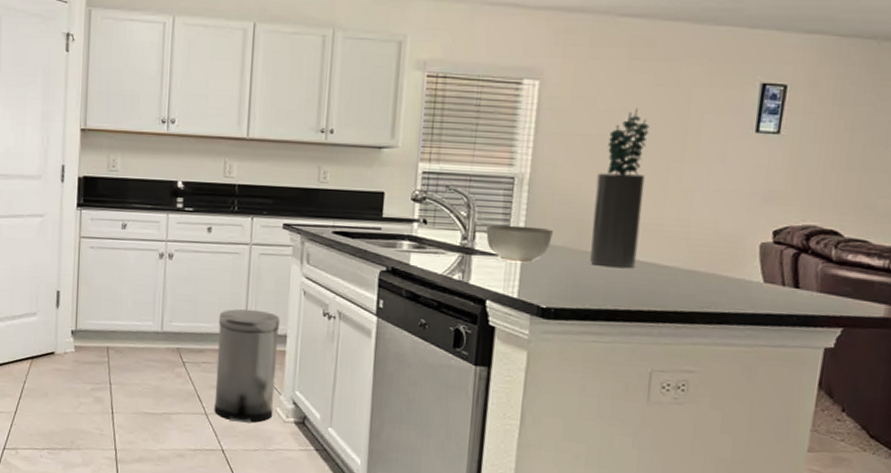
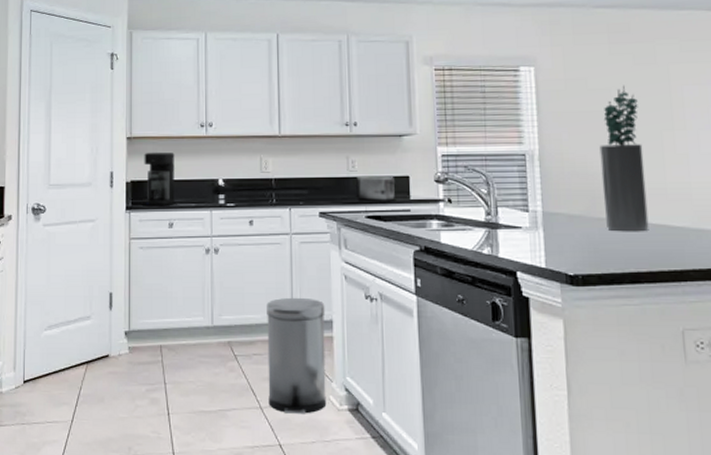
coffee maker: none [94,146,132,206] -> present [141,152,175,207]
toaster: none [325,188,369,219] -> present [356,176,396,202]
bowl: present [486,224,554,262] -> none [507,198,569,232]

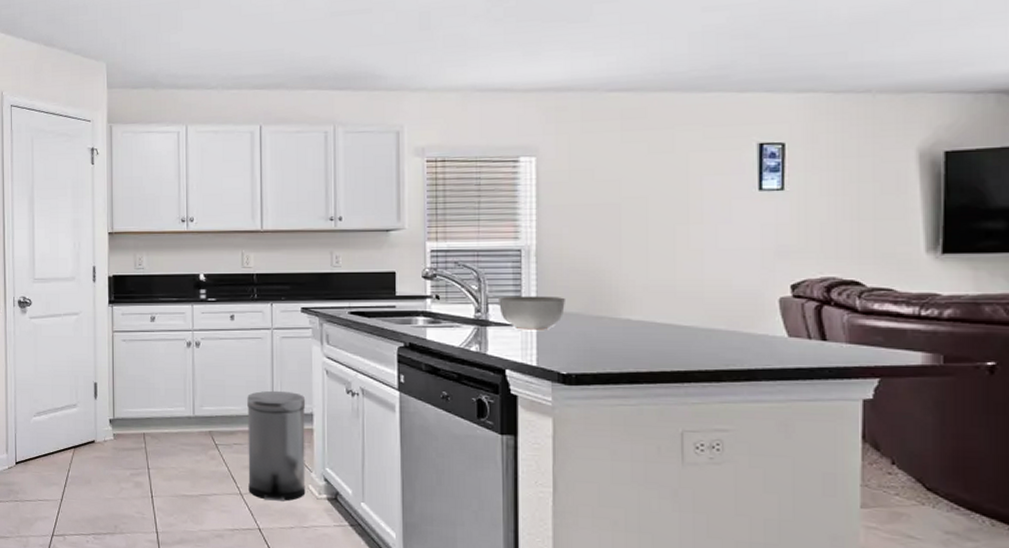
coffee maker: present [141,152,175,207] -> none [124,247,156,301]
toaster: present [356,176,396,202] -> none [340,271,381,298]
bowl: none [507,198,569,232] -> present [499,296,567,330]
vase: present [599,85,649,232] -> none [603,176,653,331]

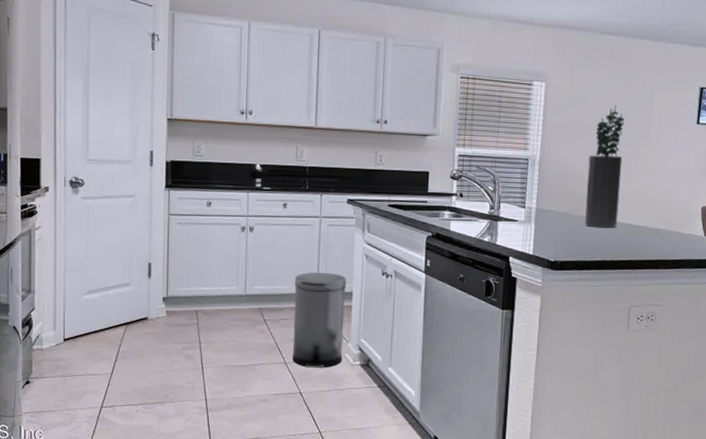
bowl: present [499,296,567,330] -> none [508,196,559,226]
vase: none [603,176,653,331] -> present [585,105,625,229]

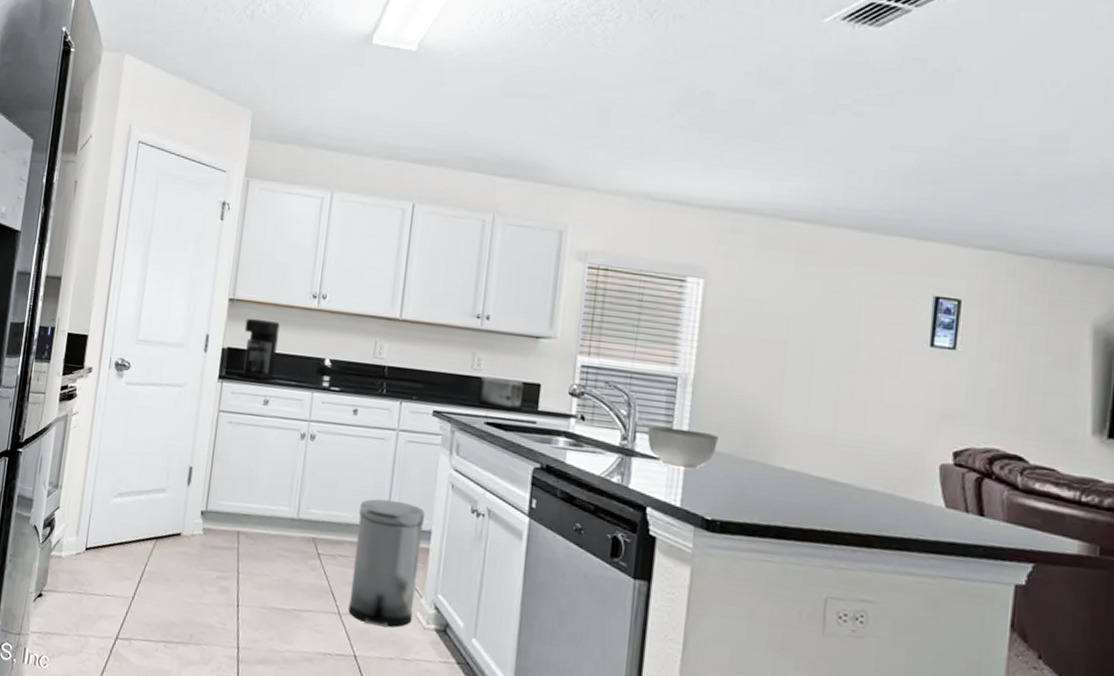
coffee maker: none [181,134,214,187] -> present [236,318,280,381]
toaster: none [382,169,417,194] -> present [478,376,524,411]
bowl: none [508,196,559,226] -> present [647,426,720,469]
vase: present [585,105,625,229] -> none [758,313,819,484]

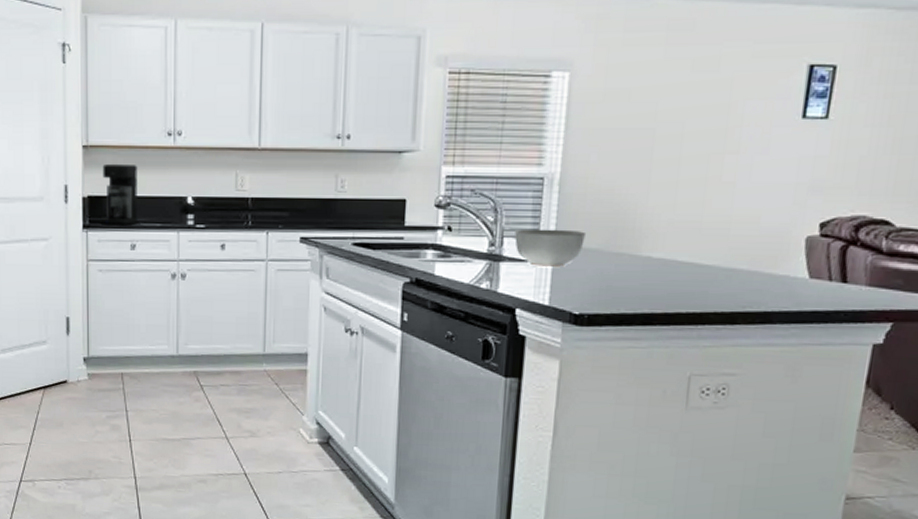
pedal bin: present [348,499,425,628] -> none [235,328,301,445]
toaster: present [478,376,524,411] -> none [344,197,390,228]

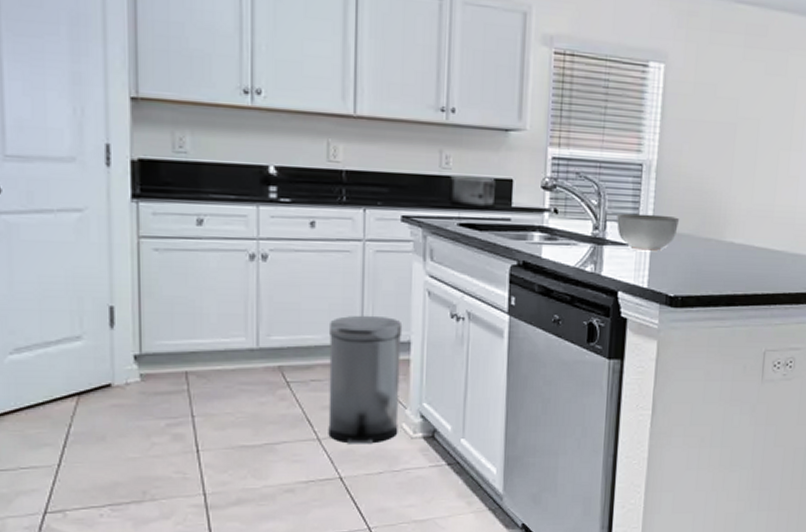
coffee maker: present [100,163,137,226] -> none [155,121,205,197]
pedal bin: none [235,328,301,445] -> present [328,315,403,444]
toaster: none [344,197,390,228] -> present [449,175,497,209]

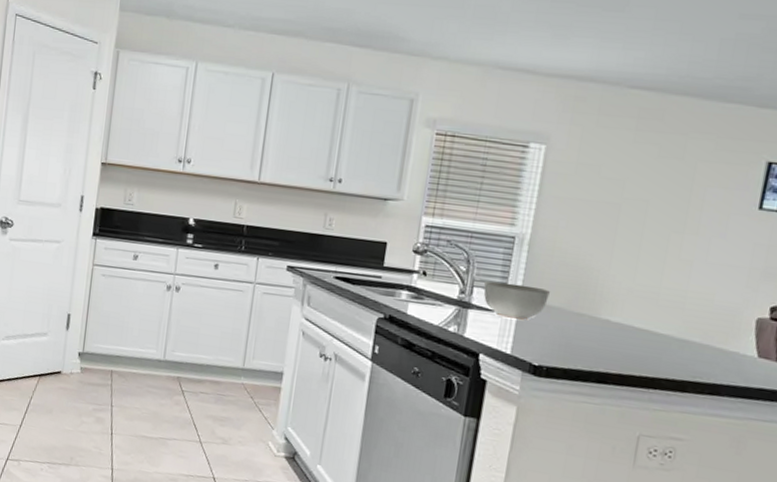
pedal bin: present [328,315,403,444] -> none [208,344,278,455]
toaster: present [449,175,497,209] -> none [328,235,372,266]

